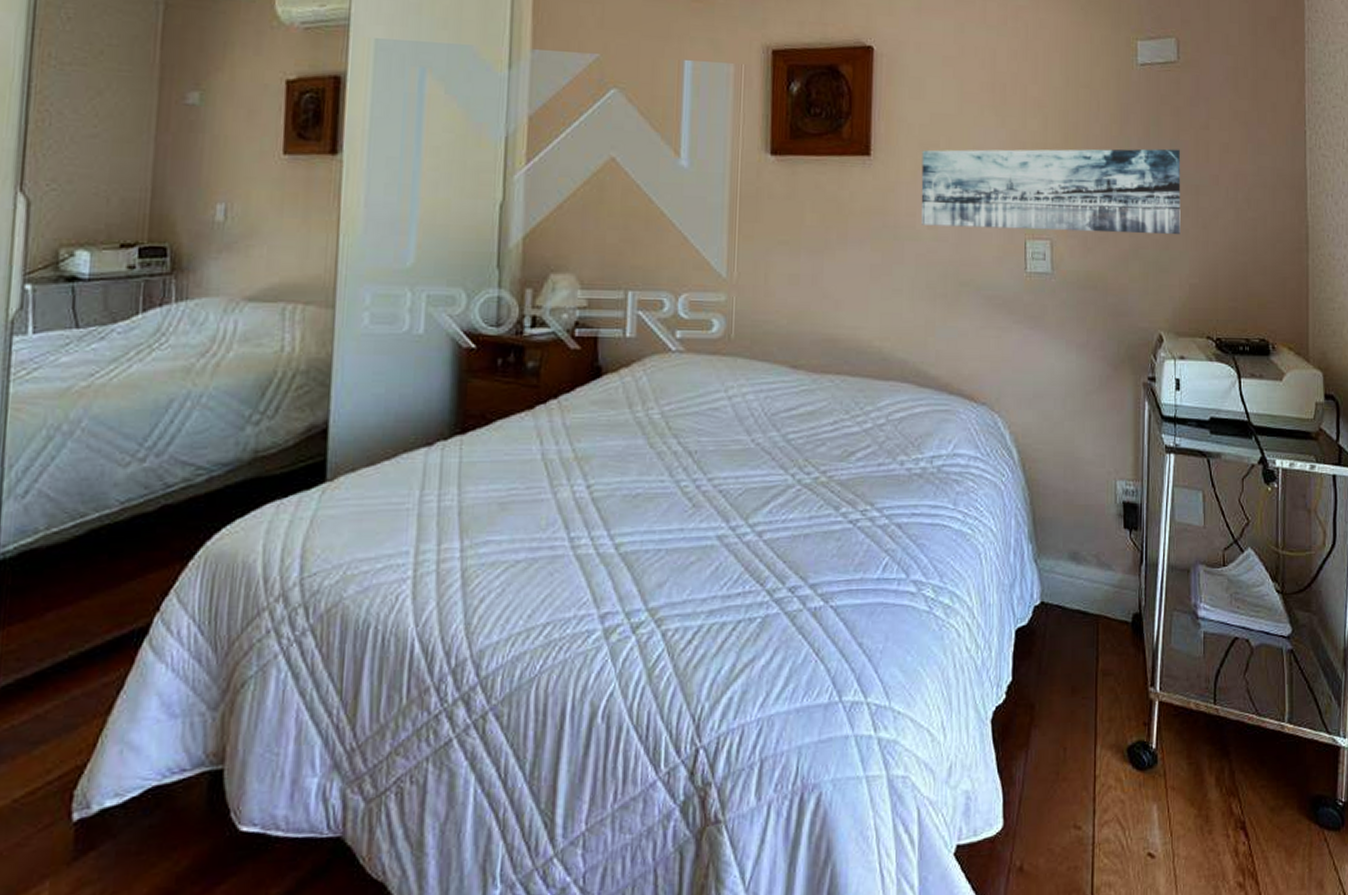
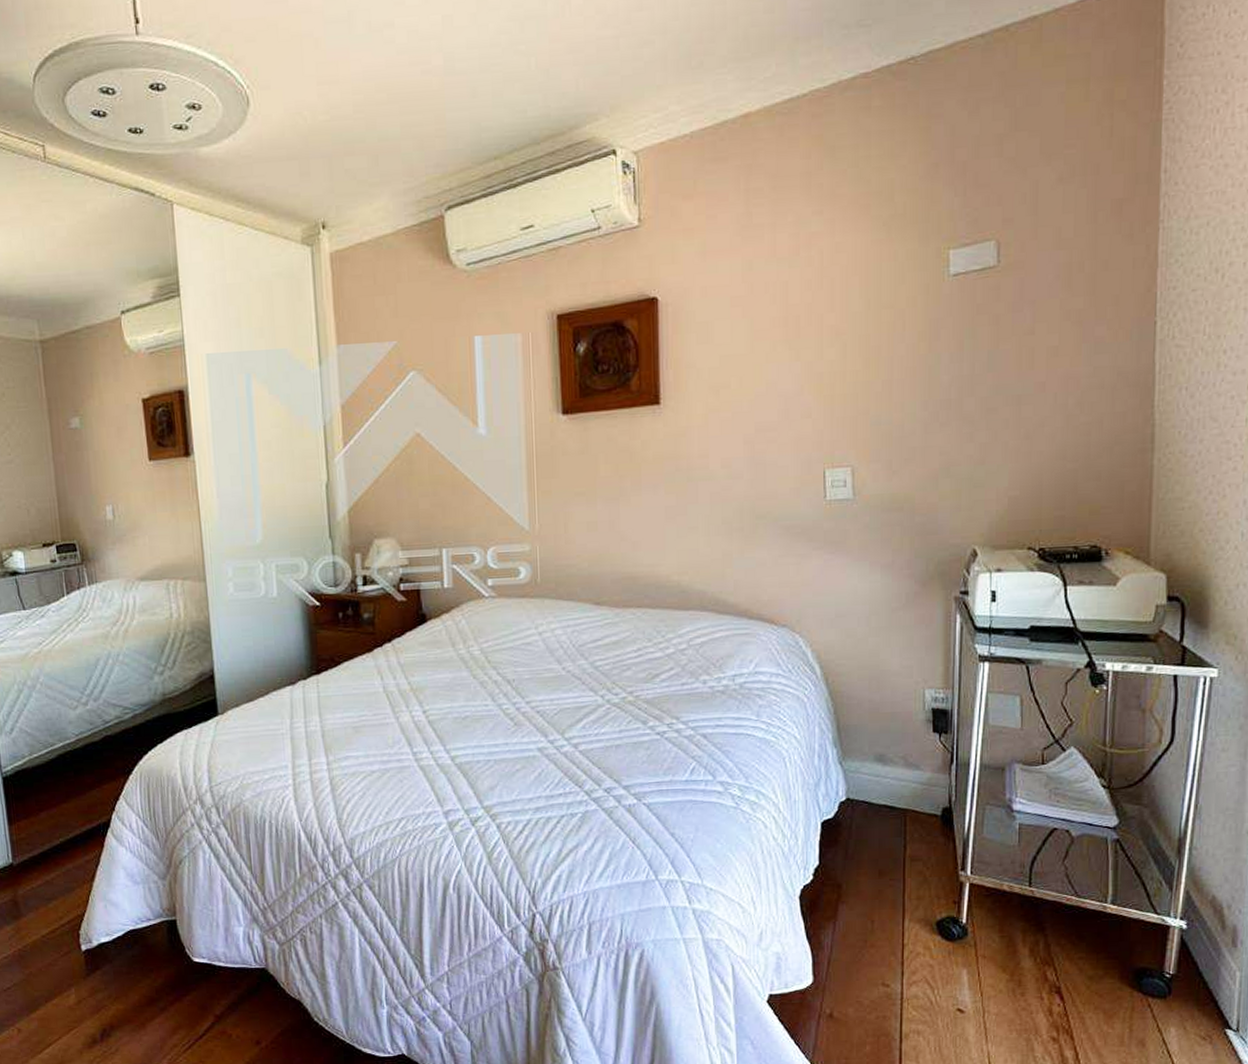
wall art: present [921,148,1181,235] -> none [713,359,1000,465]

